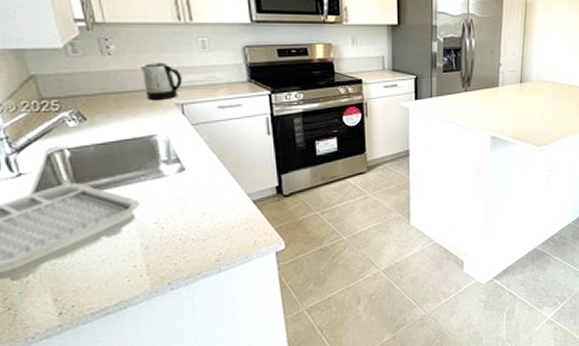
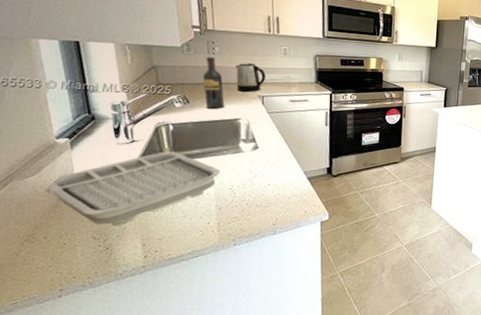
wine bottle: none [99,57,134,125] -> present [203,56,225,109]

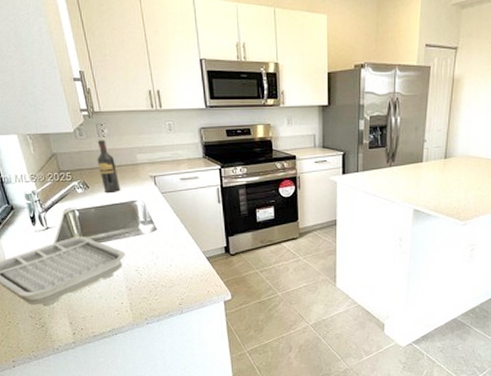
kettle: present [236,62,266,92] -> none [125,142,154,173]

